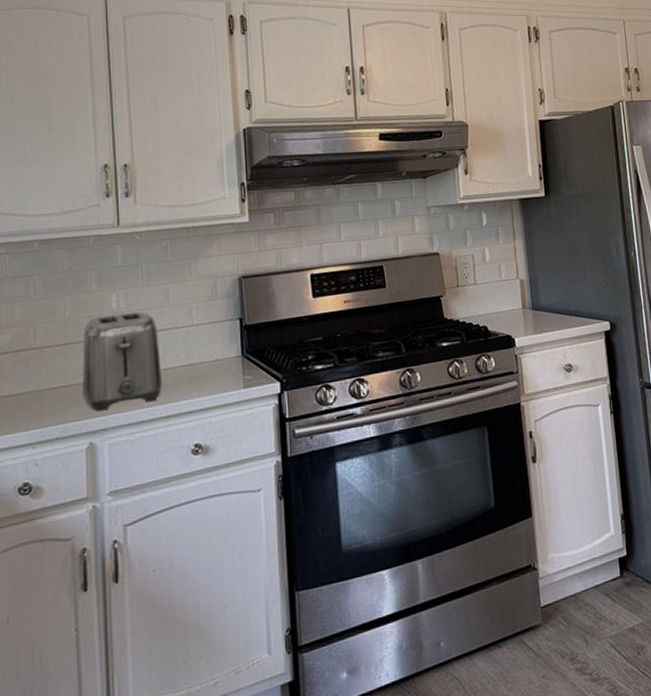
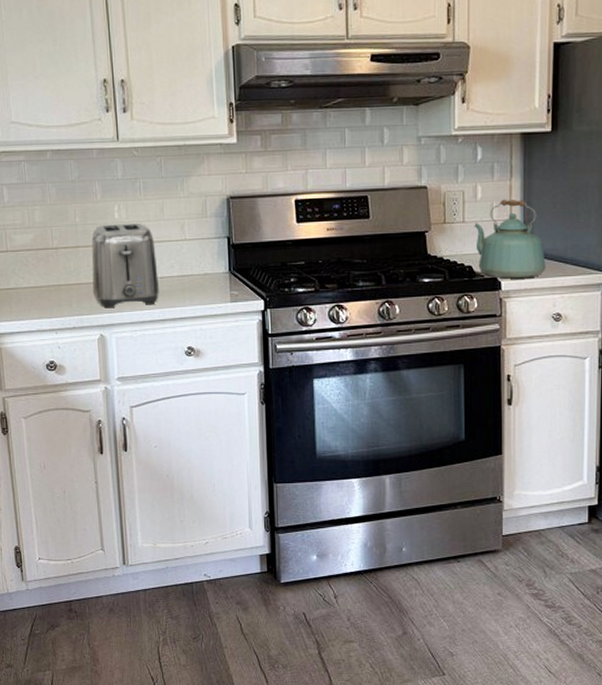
kettle: none [485,259,554,336] -> present [474,199,546,279]

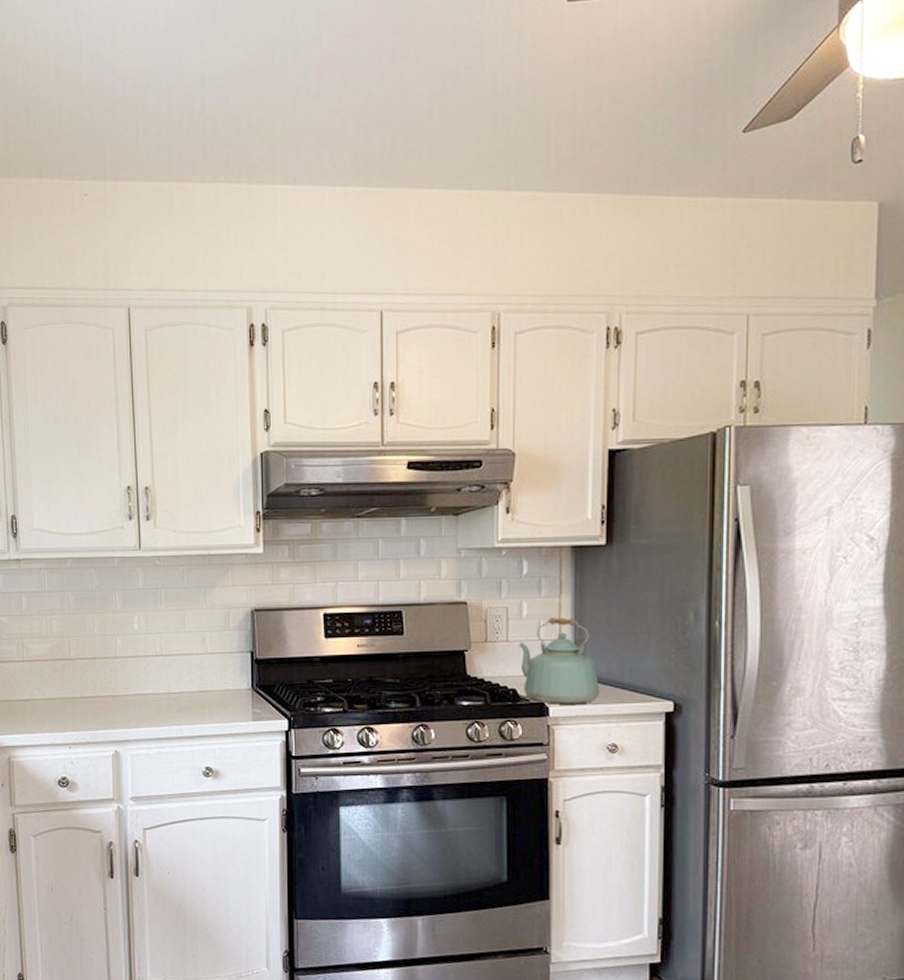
toaster: present [91,222,159,309] -> none [108,634,177,724]

